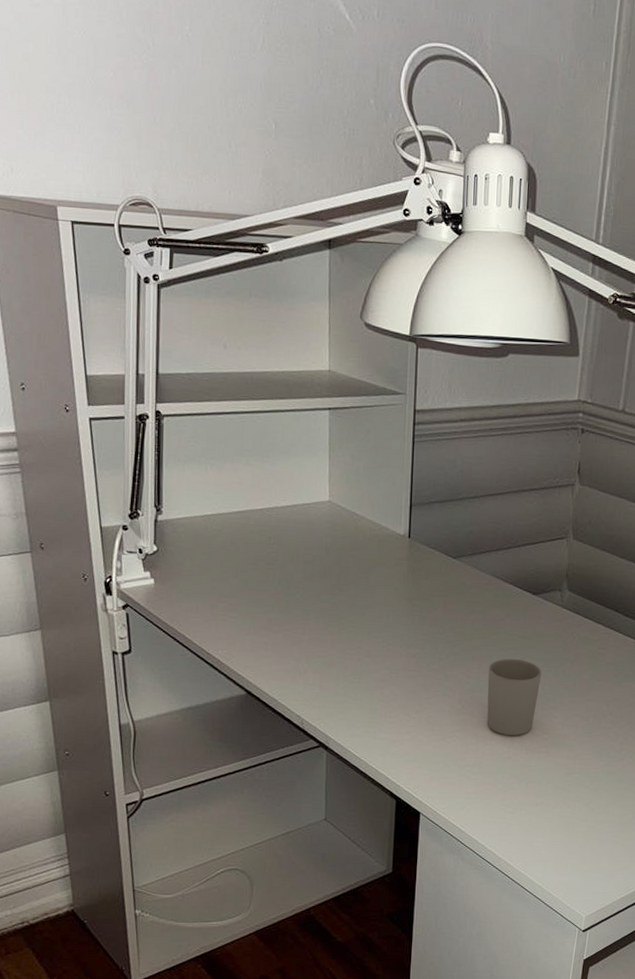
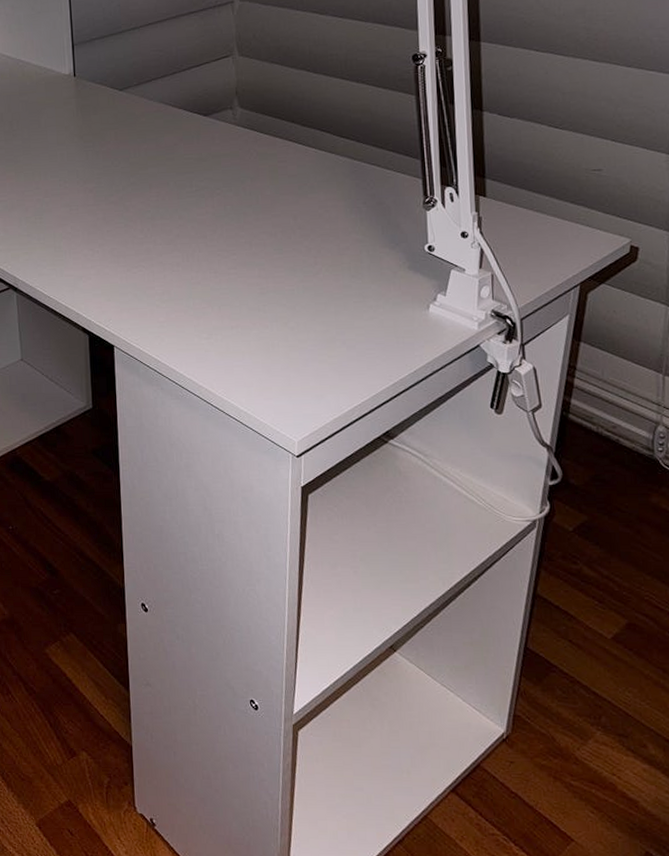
mug: present [487,658,542,736] -> none [167,182,222,260]

